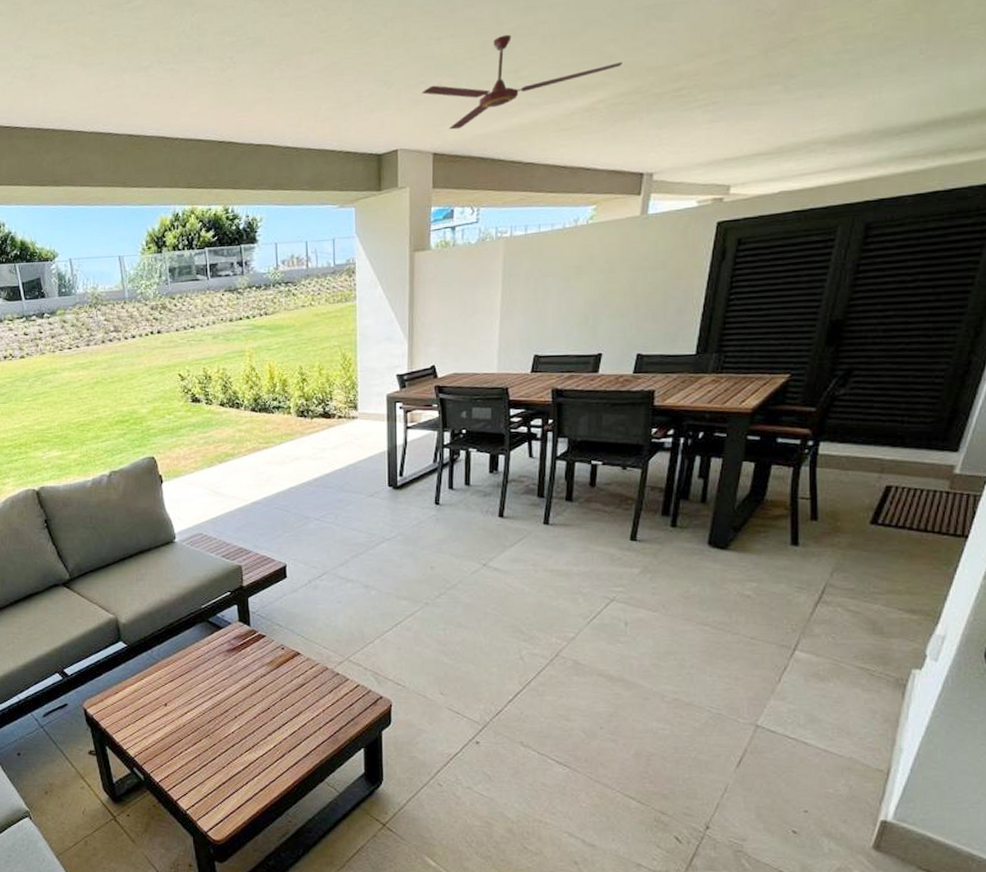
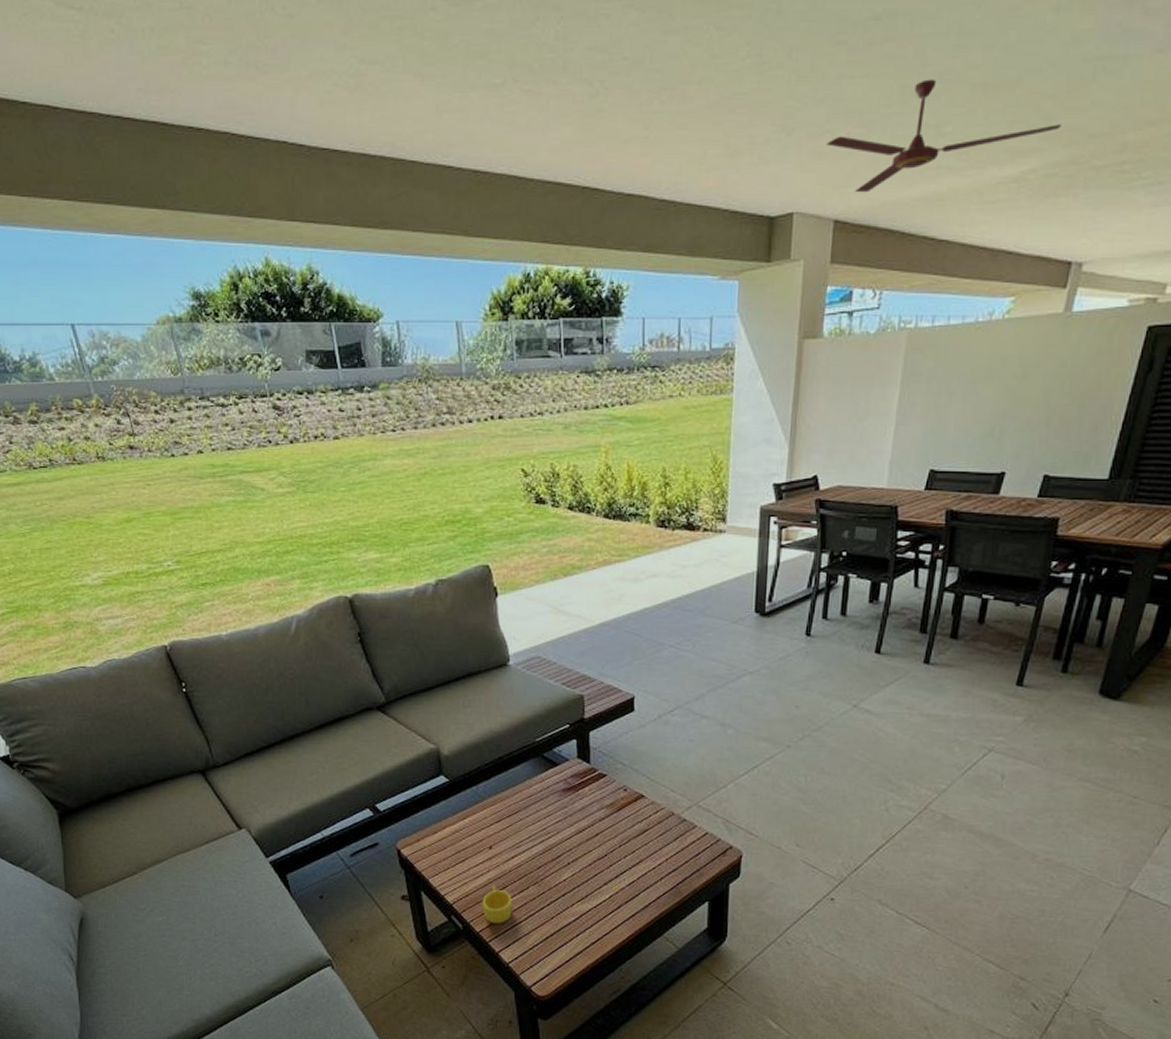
cup: none [160,739,188,774] -> present [482,885,513,924]

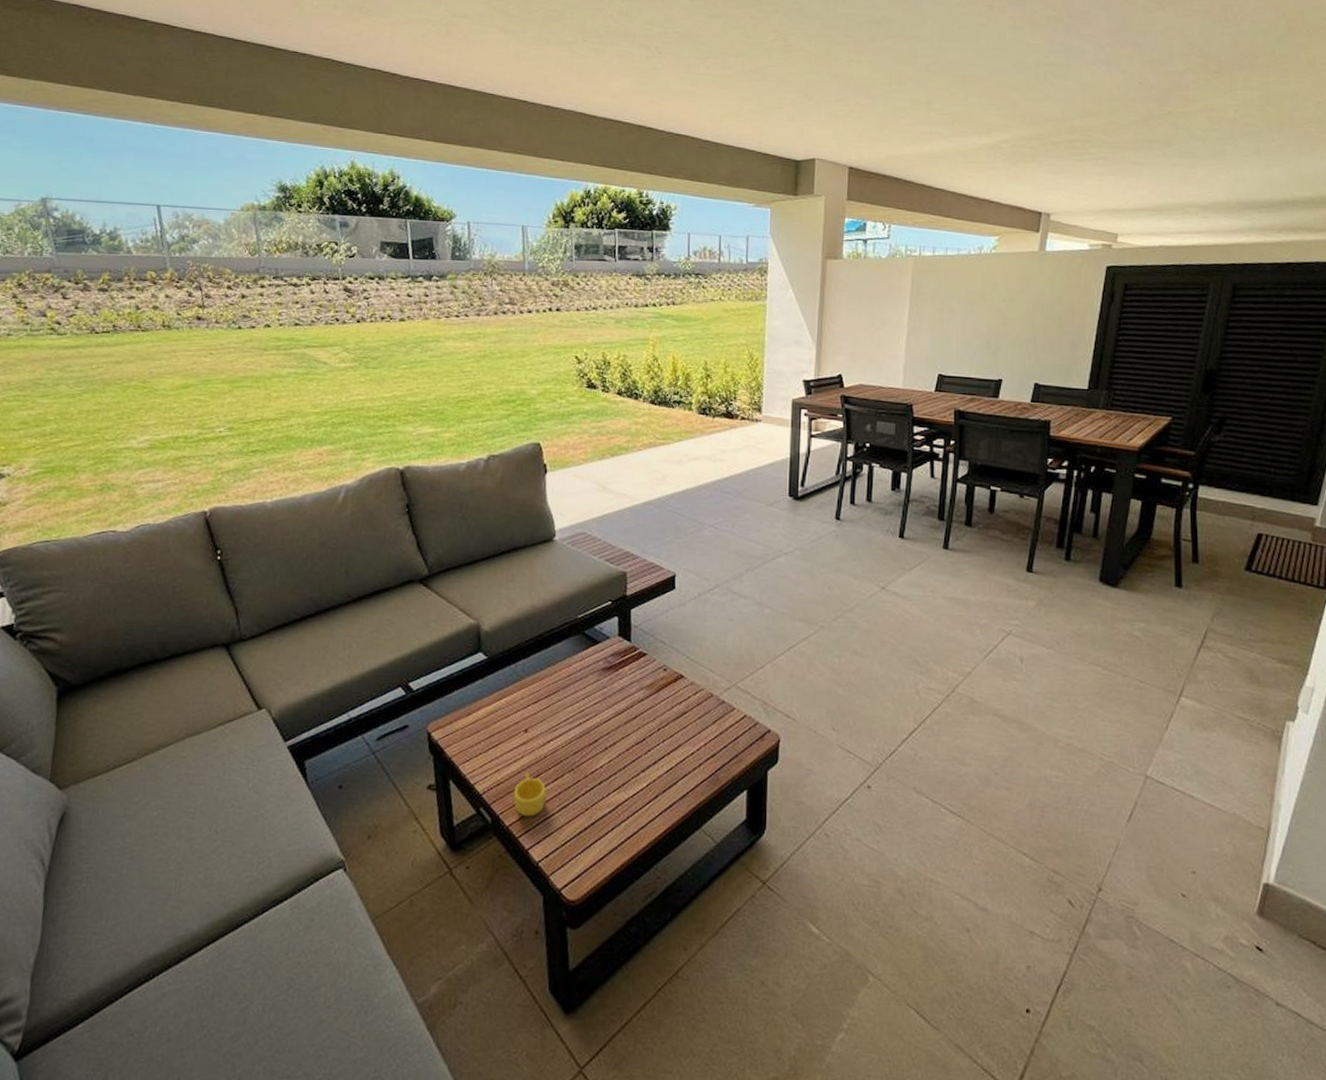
ceiling fan: present [827,79,1062,193] -> none [841,68,1024,148]

